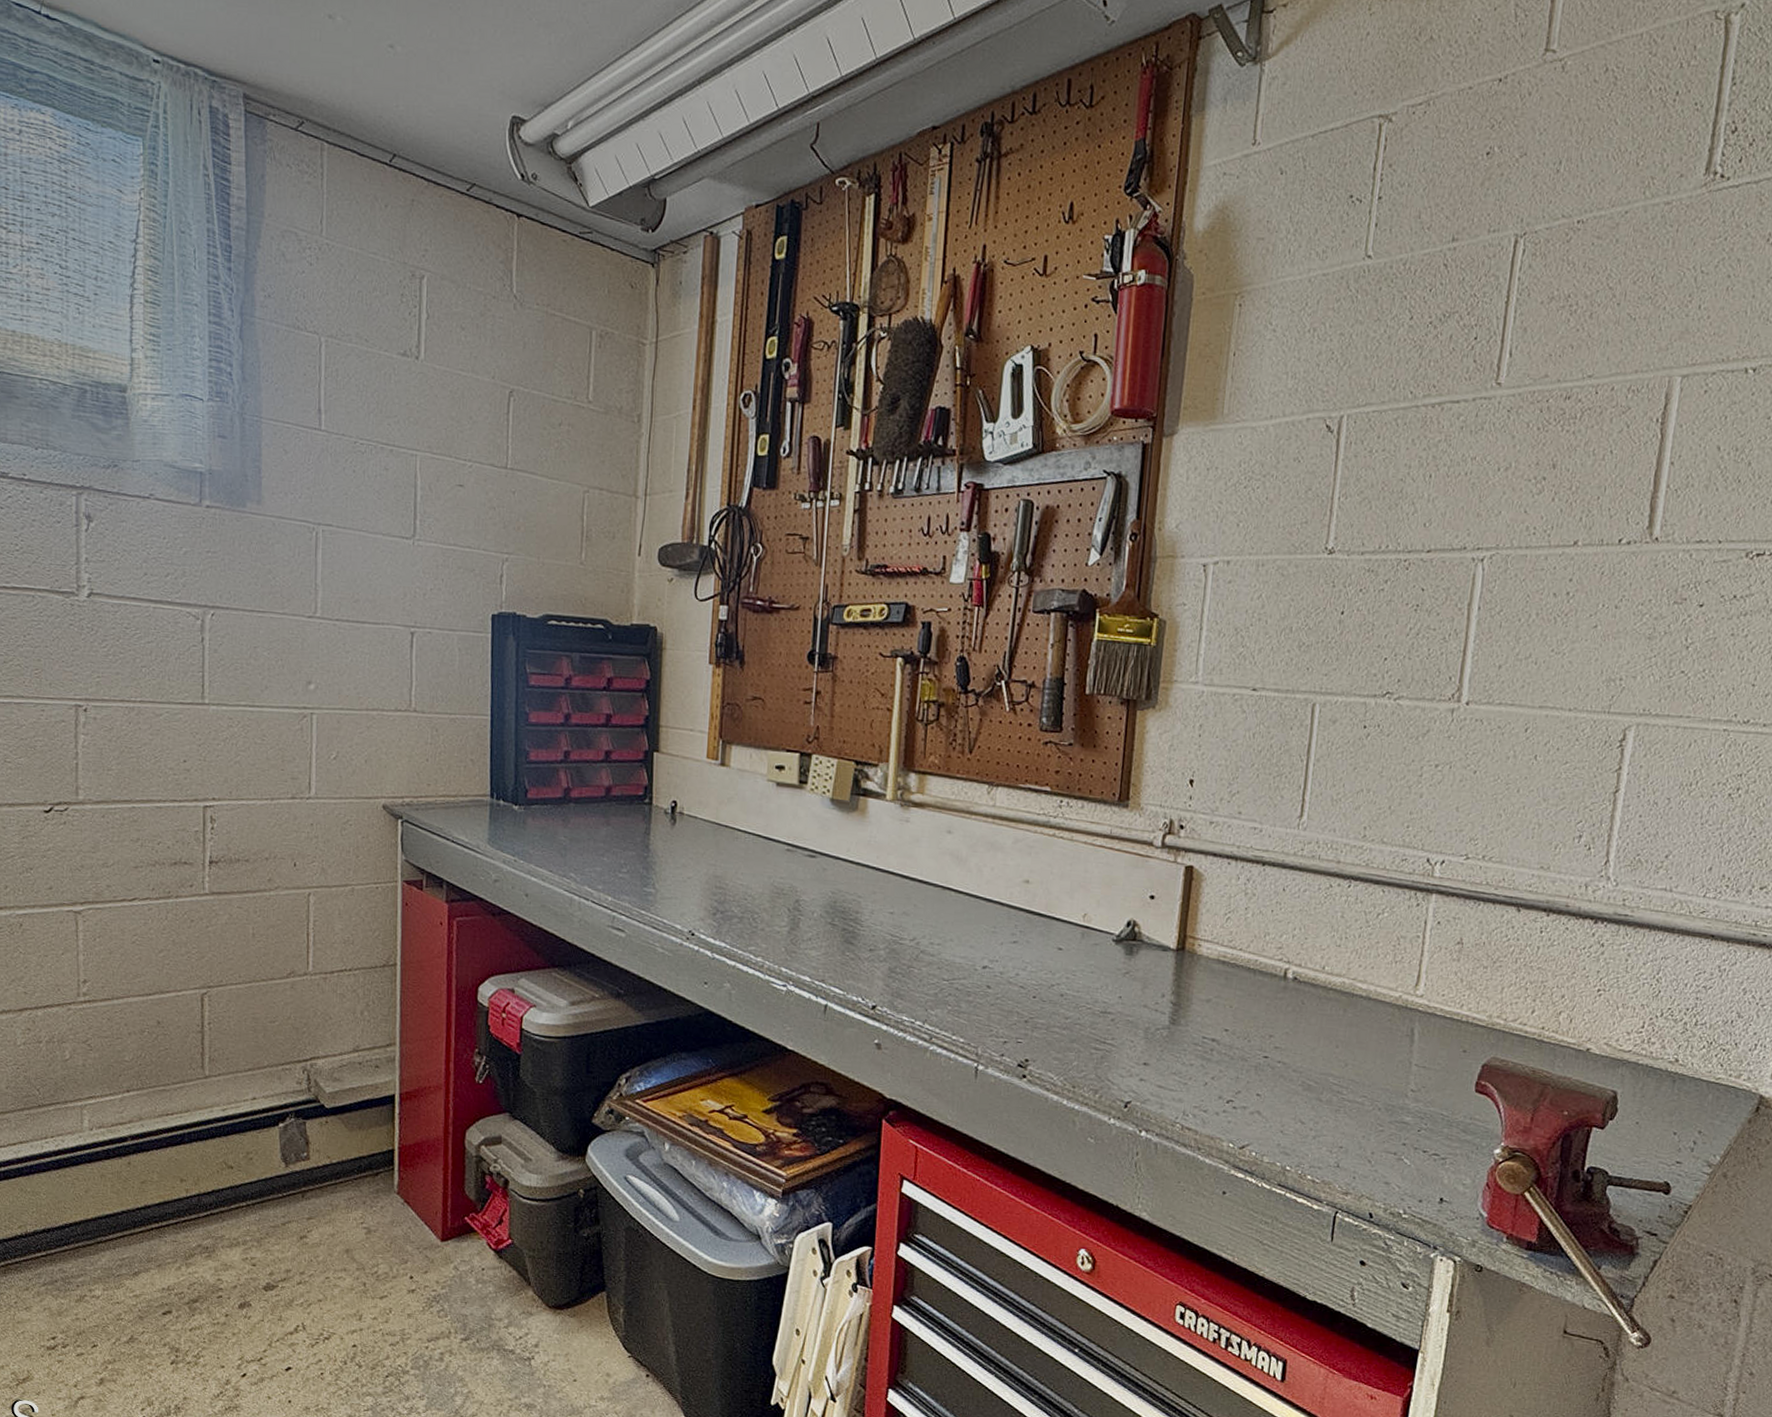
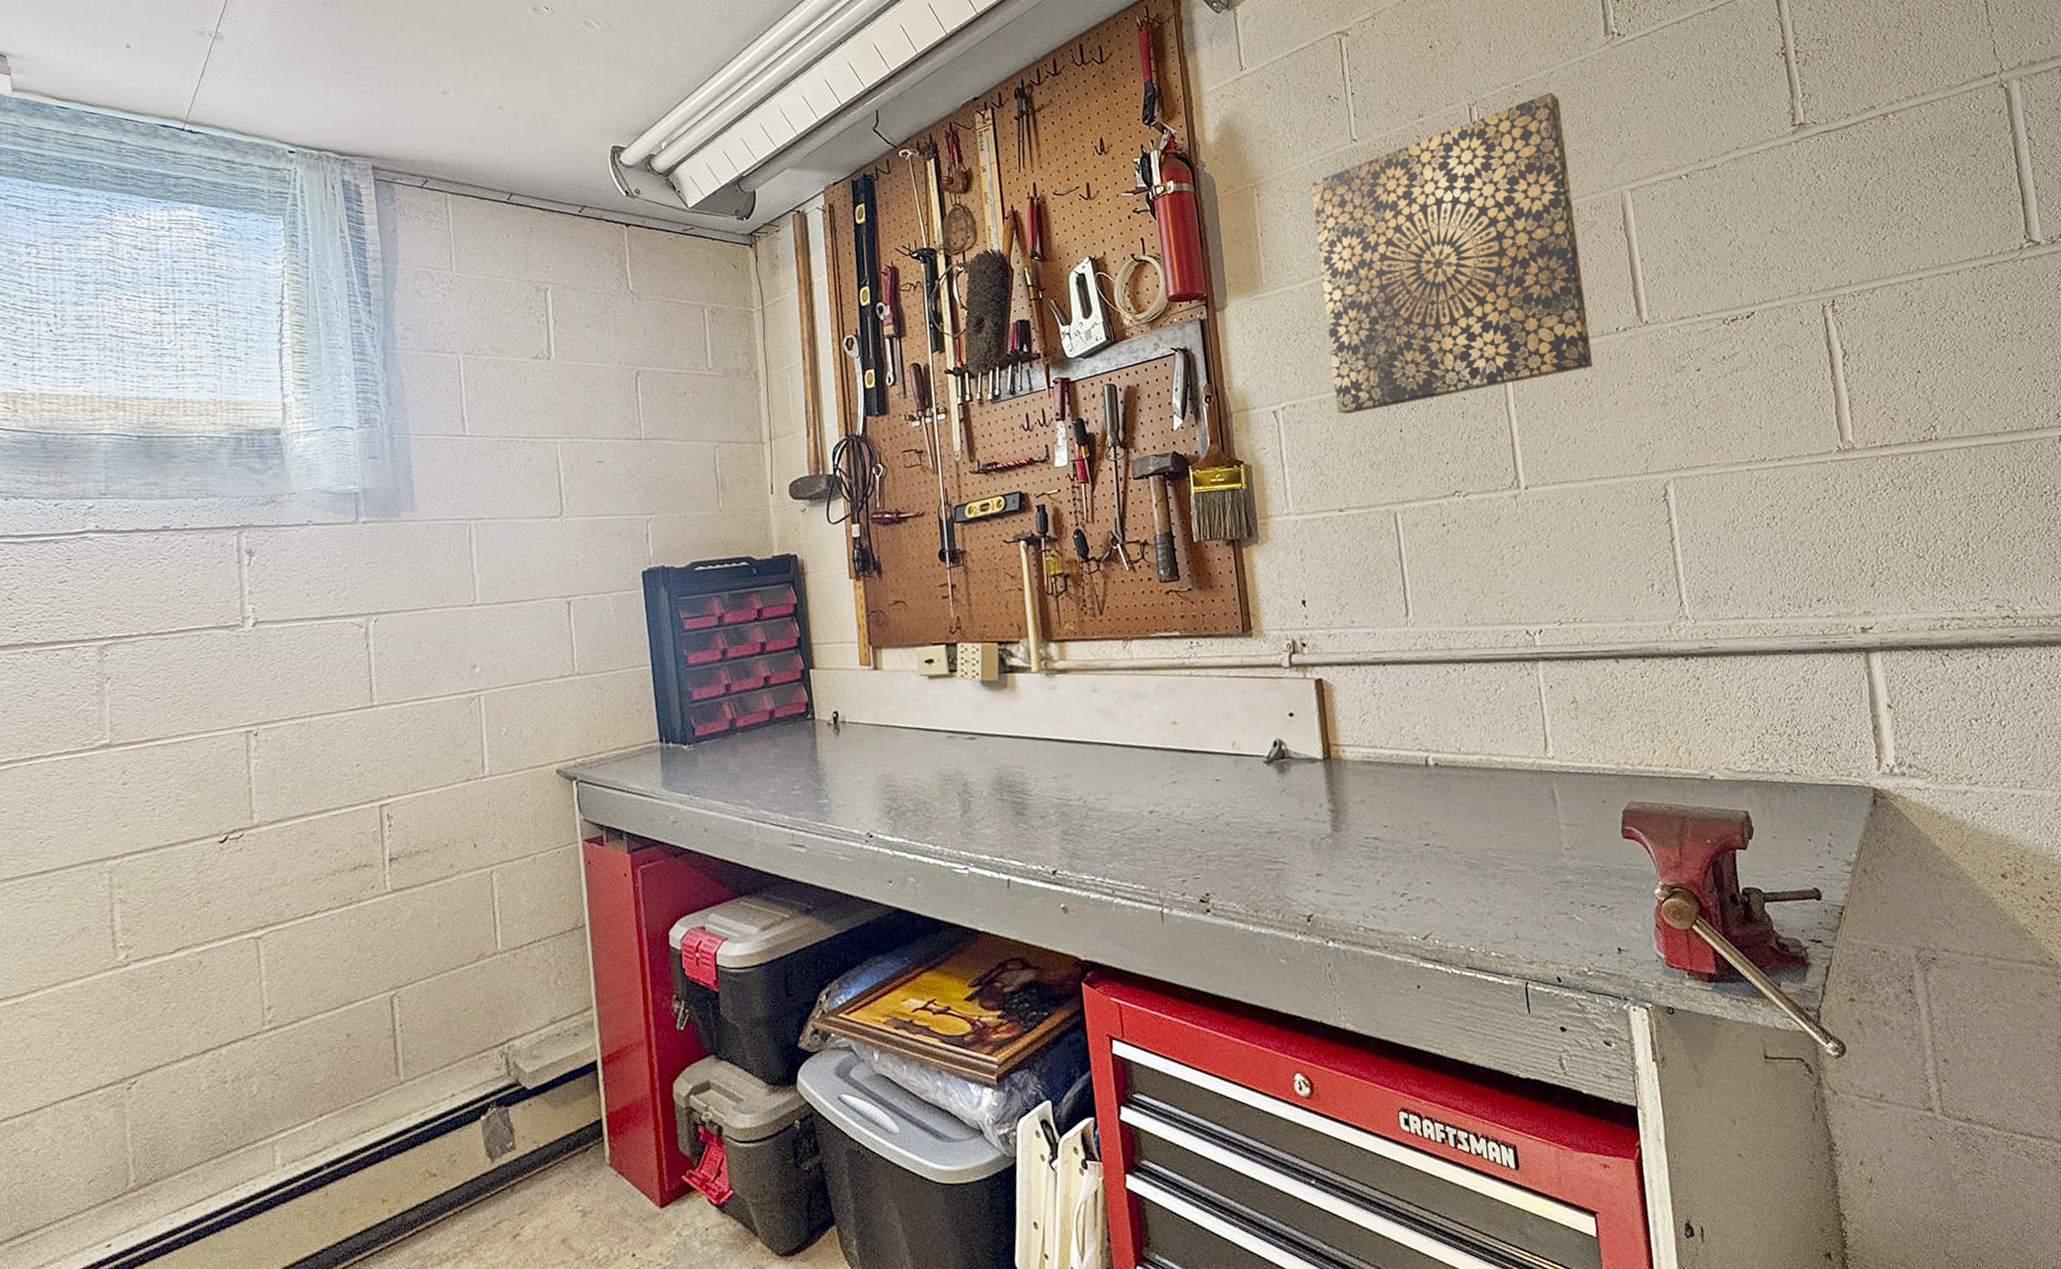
wall art: none [1275,237,1627,584] -> present [1311,93,1594,414]

